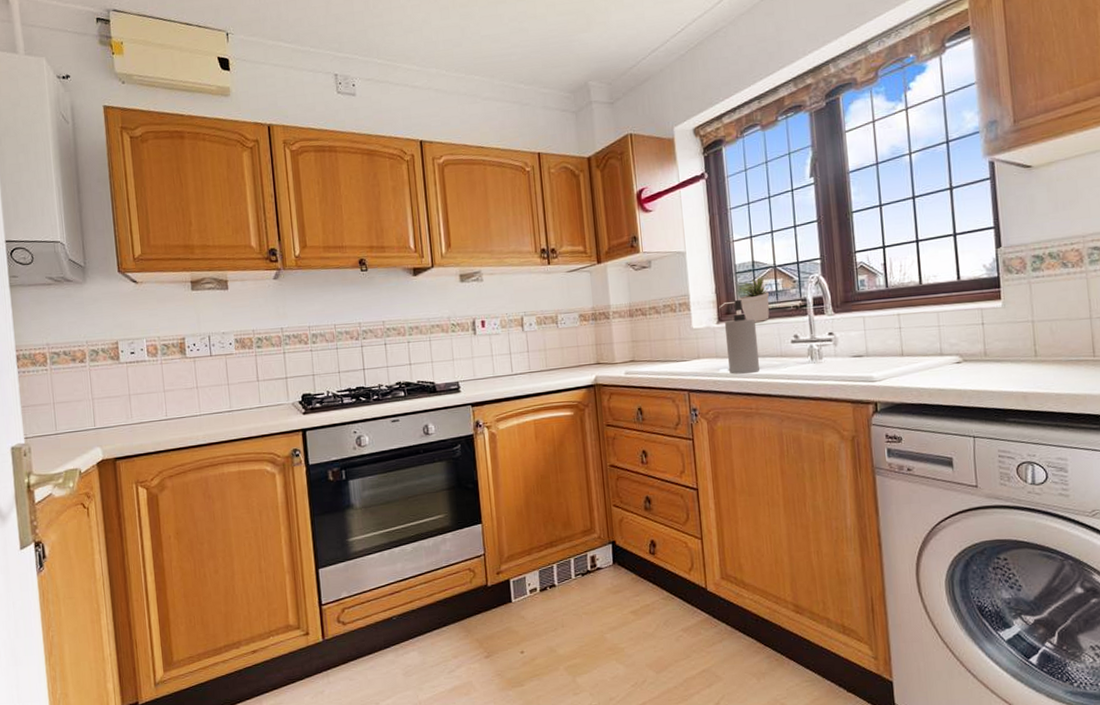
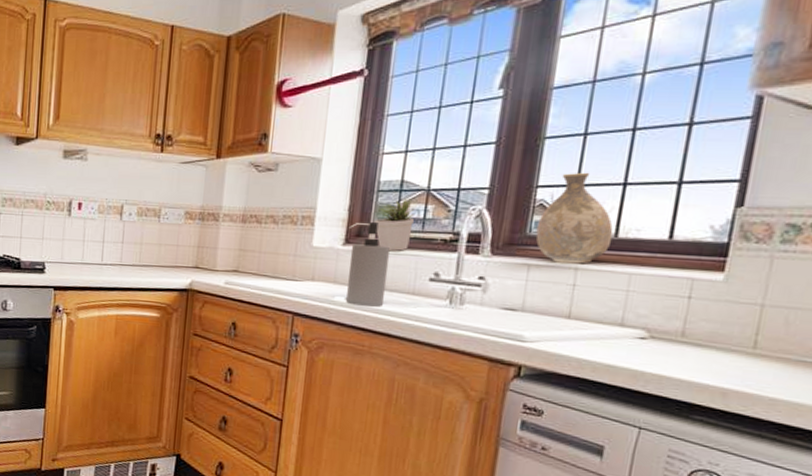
vase: none [862,235,919,312] -> present [535,172,614,264]

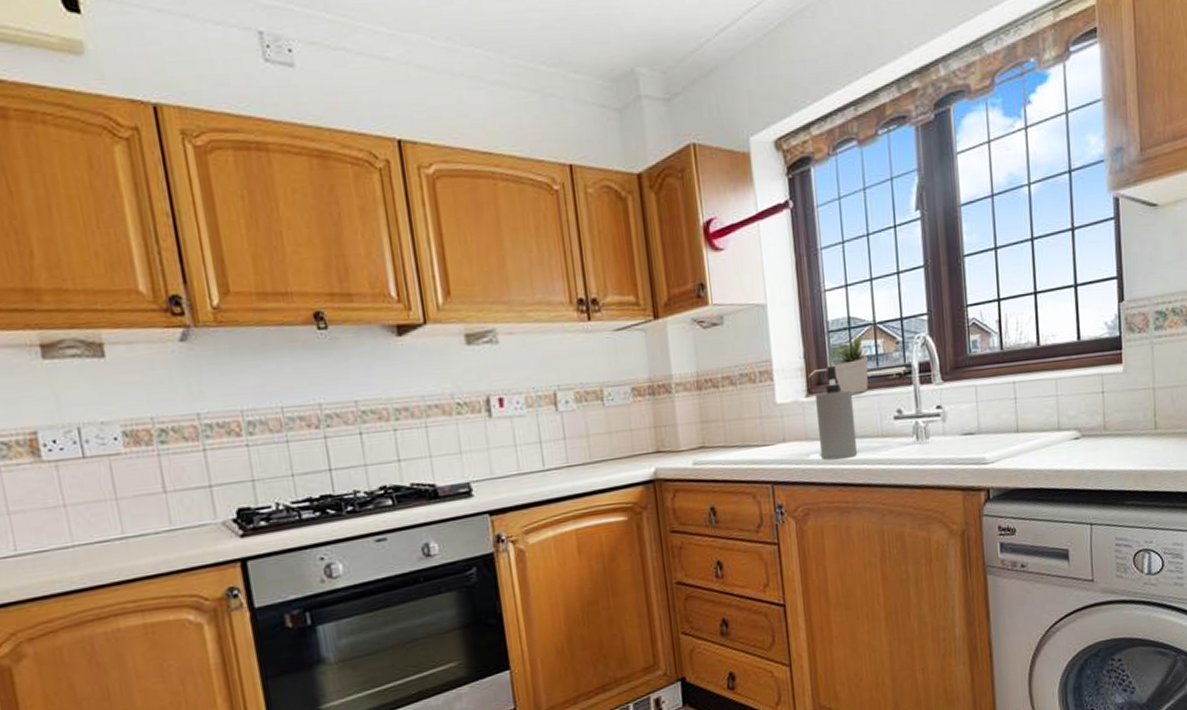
vase: present [535,172,614,264] -> none [974,285,1036,379]

